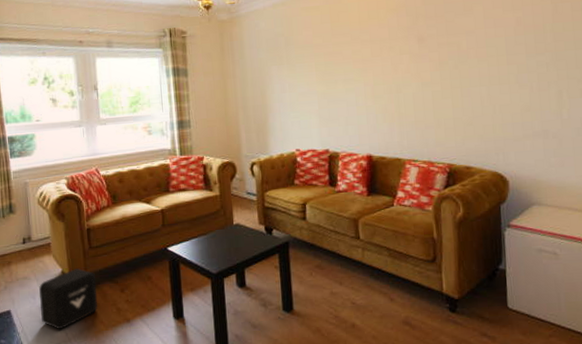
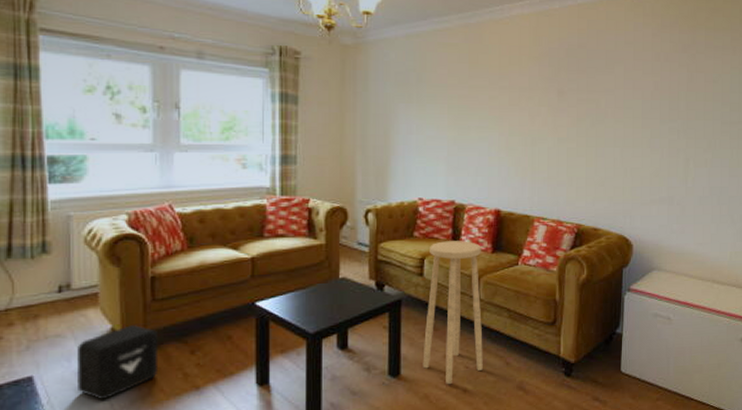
stool: none [310,186,369,320] -> present [422,241,483,385]

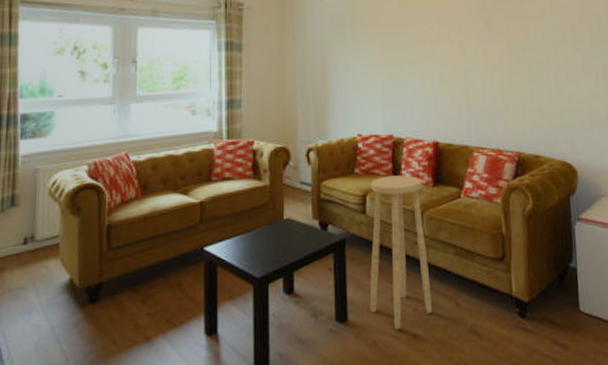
air purifier: present [77,325,159,400] -> none [36,275,113,355]

